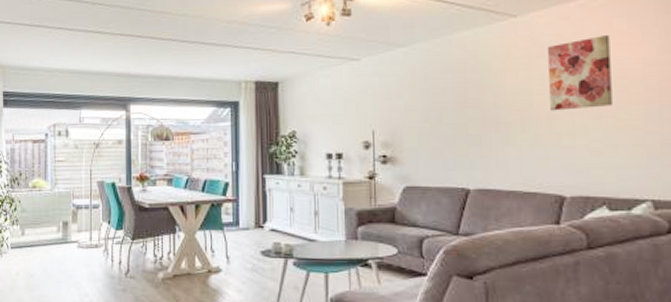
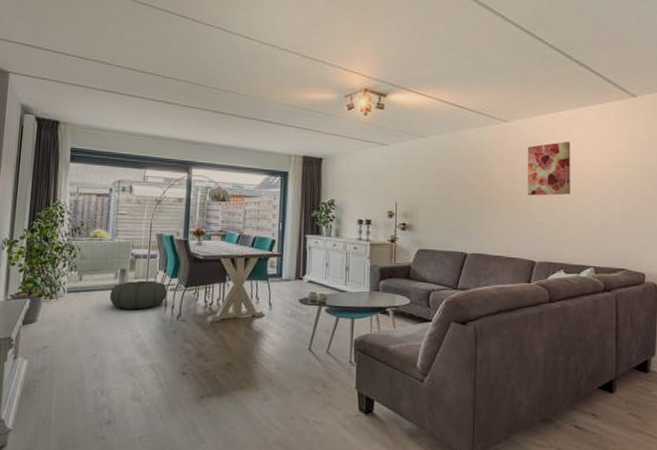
pouf: none [54,233,113,266] -> present [110,280,167,310]

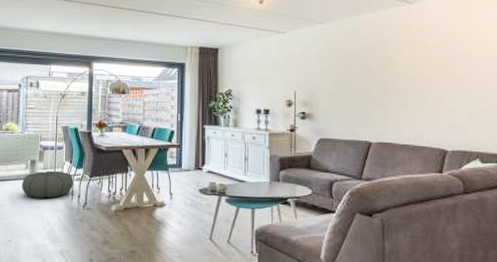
wall art: present [527,142,570,196] -> none [435,22,485,81]

